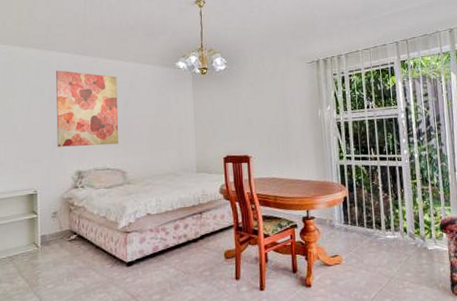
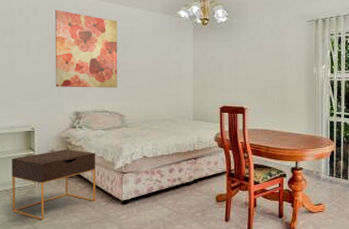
nightstand: none [15,210,100,287] -> present [11,149,96,220]

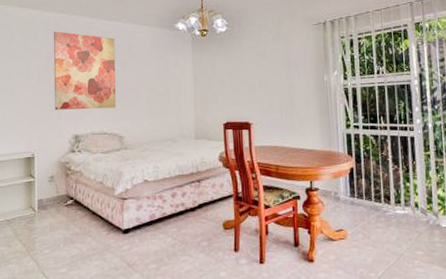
nightstand: present [11,149,96,220] -> none [12,175,96,252]

